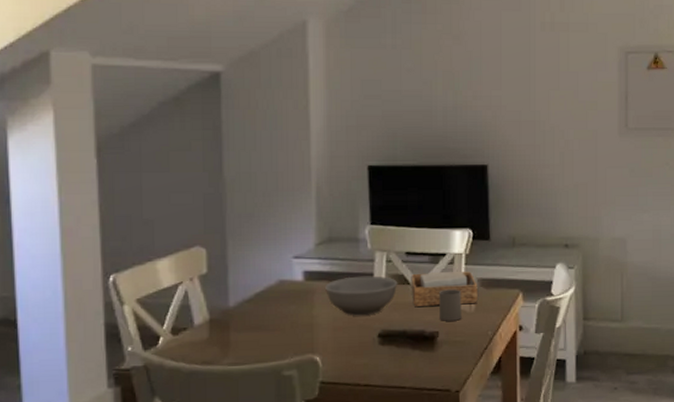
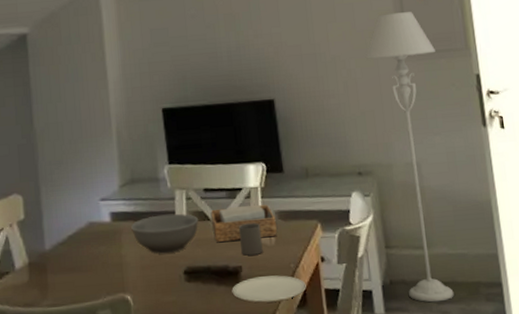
plate: none [426,342,502,368] -> present [232,275,306,303]
floor lamp: none [586,86,654,373] -> present [366,12,454,303]

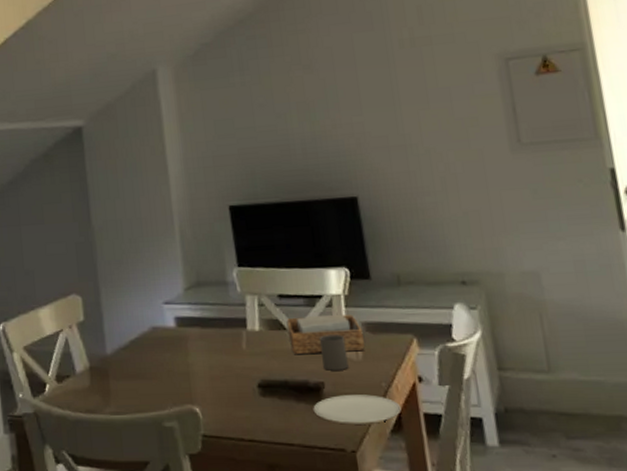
bowl: present [130,213,199,254] -> none [197,321,274,364]
floor lamp: present [366,12,454,303] -> none [468,95,588,437]

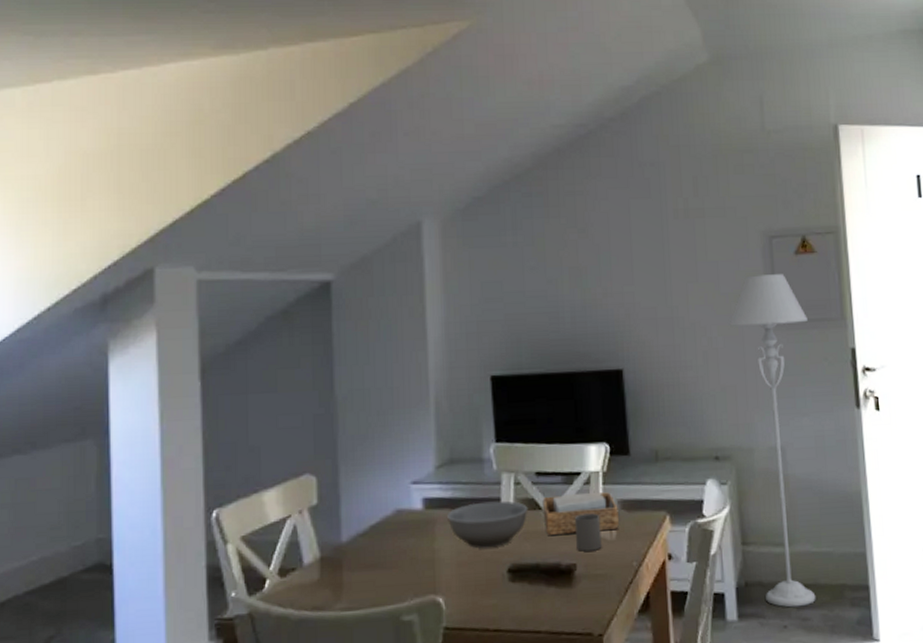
bowl: none [197,321,274,364] -> present [446,500,529,548]
plate: present [313,394,401,425] -> none [563,575,650,607]
floor lamp: none [468,95,588,437] -> present [730,274,816,608]

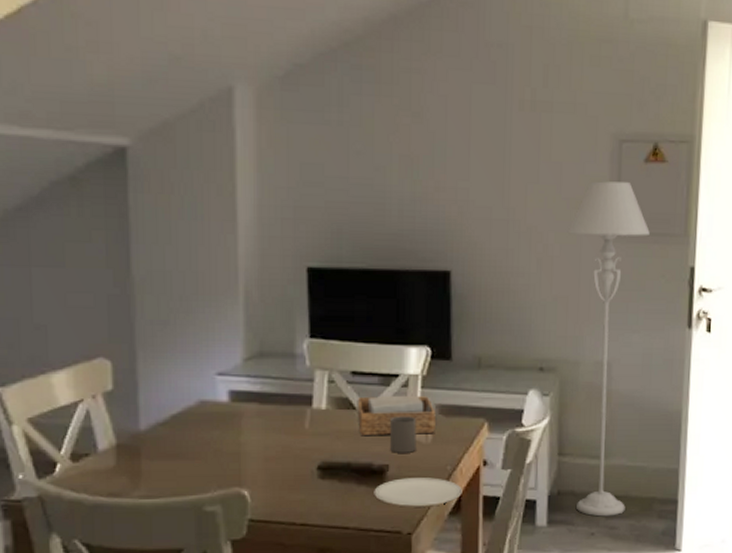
bowl: present [446,500,529,548] -> none [254,398,342,445]
plate: none [563,575,650,607] -> present [374,478,462,507]

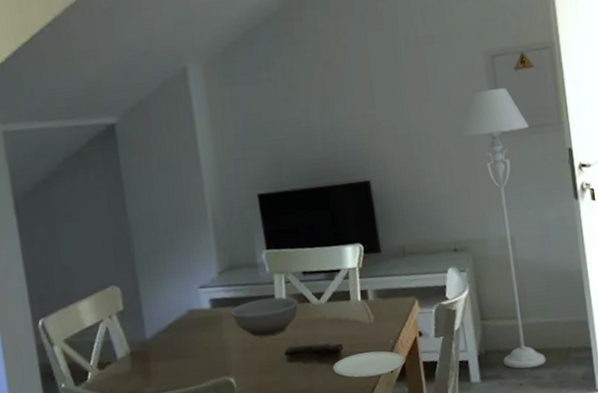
bowl: none [254,398,342,445] -> present [230,297,299,337]
napkin holder: present [357,395,436,435] -> none [309,284,376,323]
cup: present [389,416,417,453] -> none [337,302,362,334]

